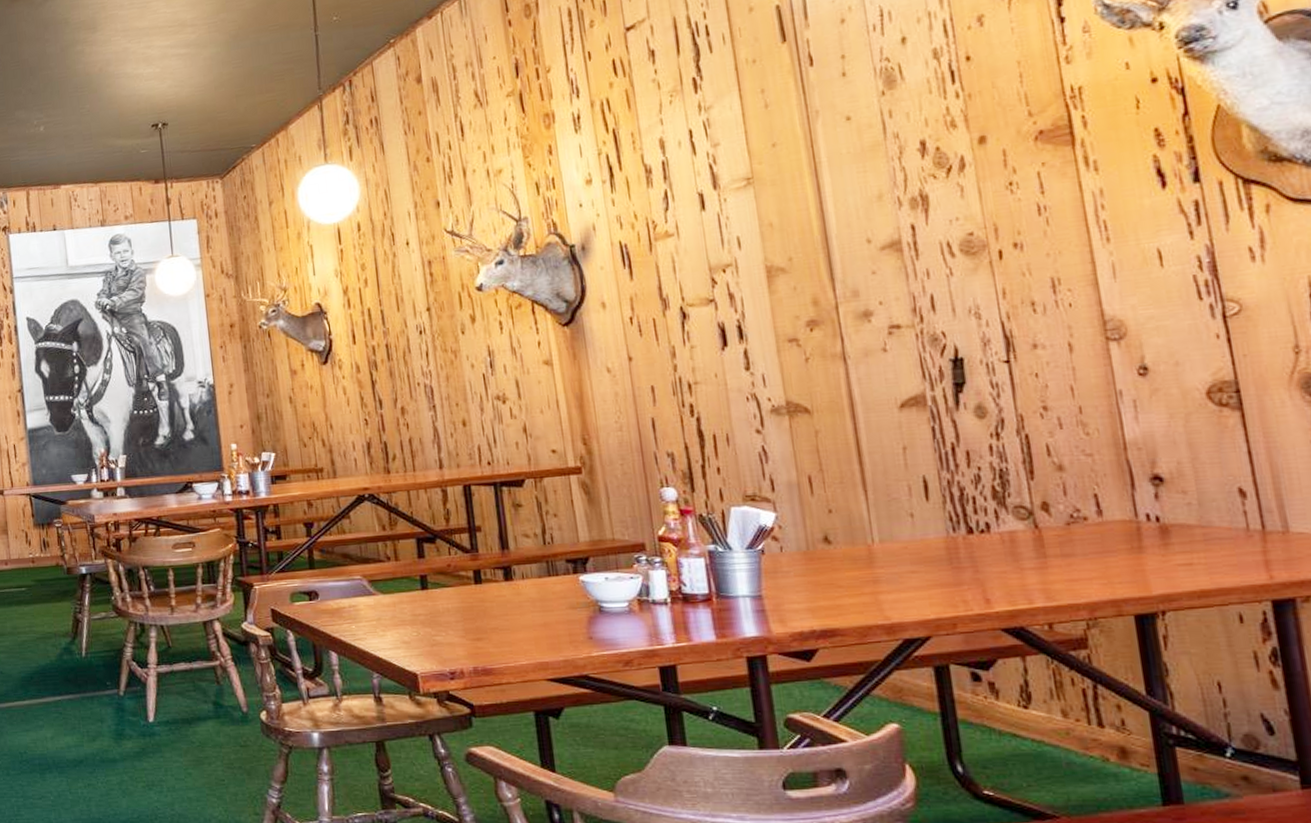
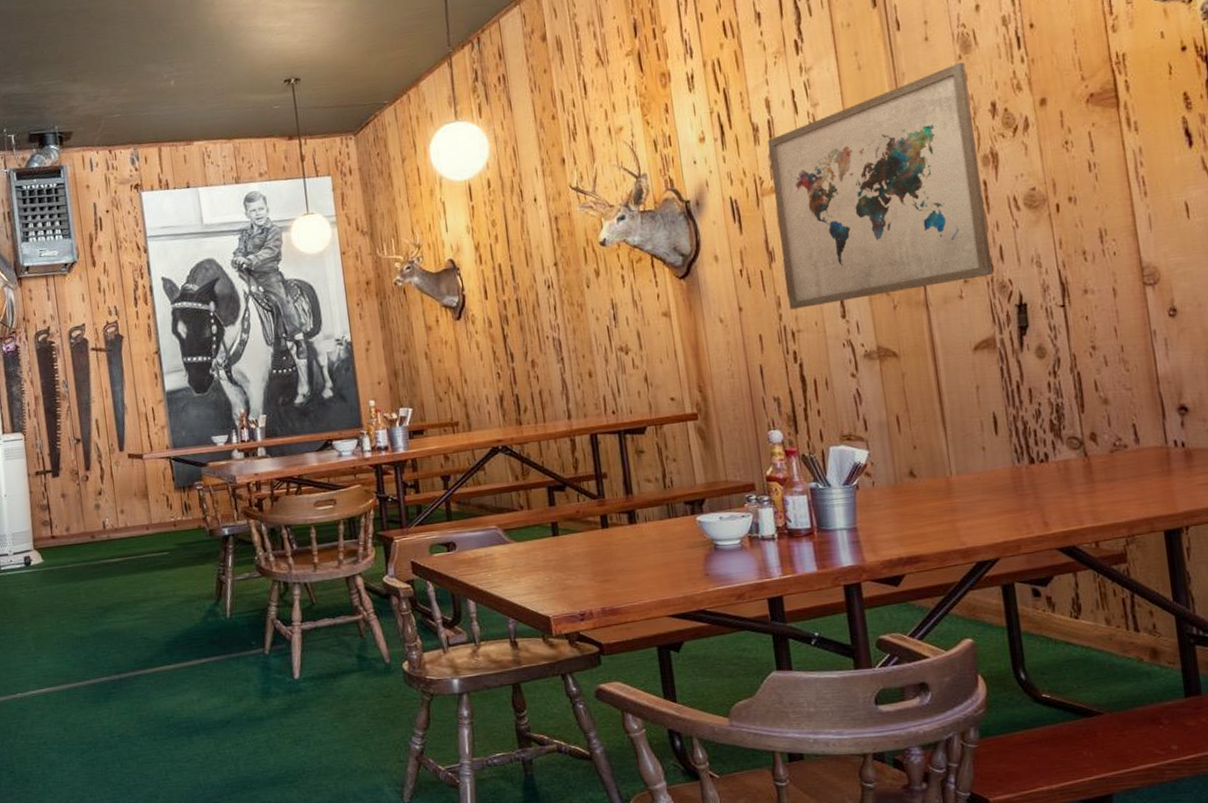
wall art: none [662,98,924,360] -> present [767,62,994,310]

